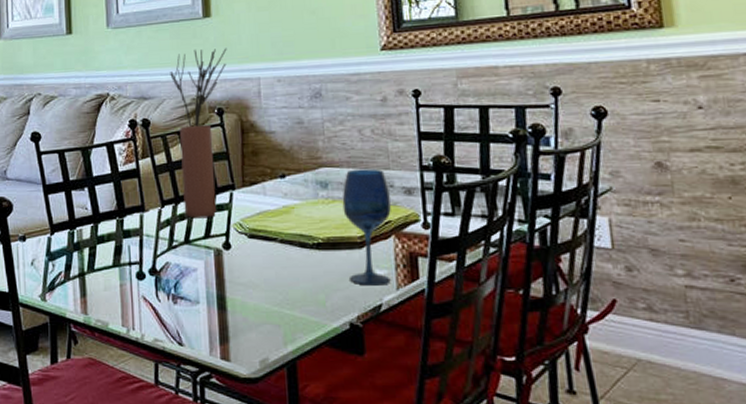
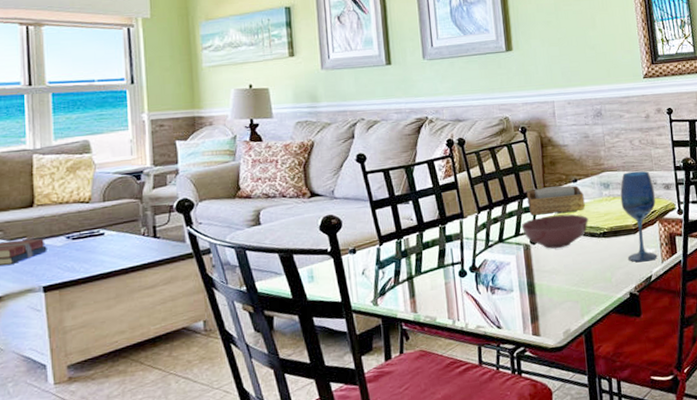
vase: present [170,48,227,218] -> none [480,77,527,220]
bowl: none [212,216,299,257] -> present [521,214,589,249]
napkin holder: none [220,181,295,215] -> present [526,185,585,216]

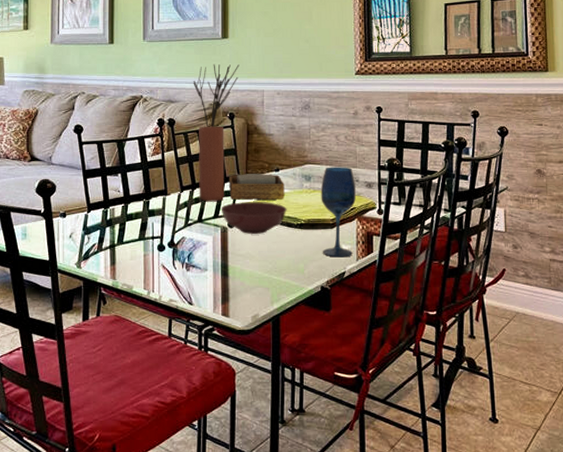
vase: none [480,77,527,220] -> present [193,63,239,201]

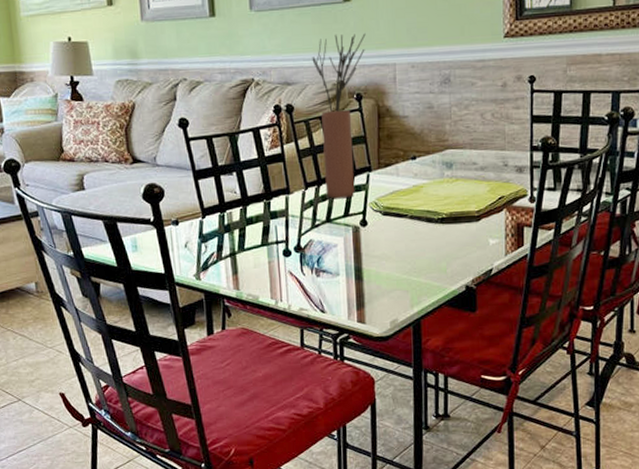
bowl: present [220,202,287,234] -> none [351,195,426,232]
napkin holder: present [228,174,285,200] -> none [358,162,423,195]
wineglass: present [321,167,356,257] -> none [464,150,504,254]

